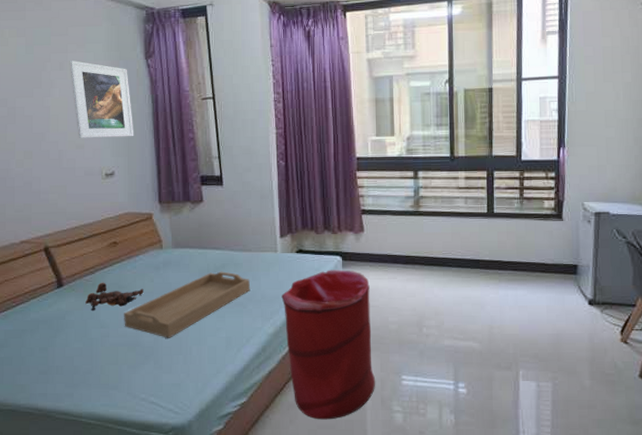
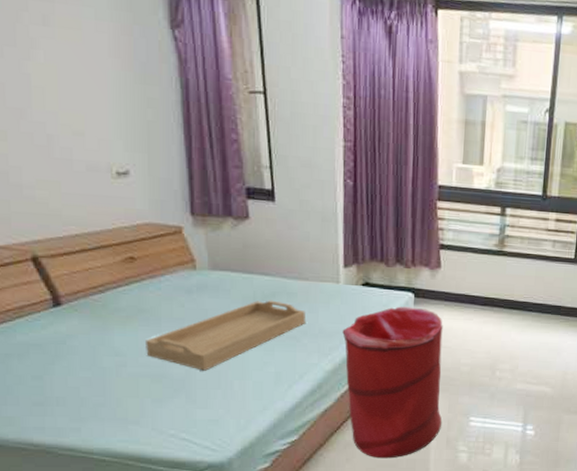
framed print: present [69,61,134,138] -> none [57,14,156,129]
teddy bear: present [85,282,144,312] -> none [93,303,172,337]

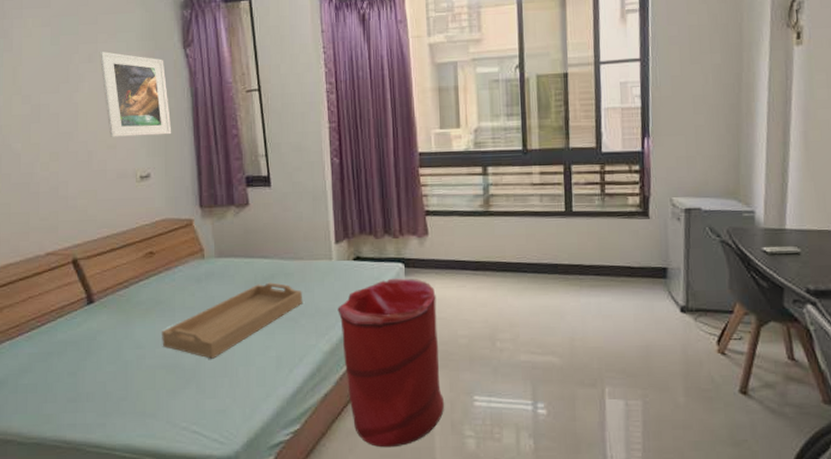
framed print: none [57,14,156,129] -> present [99,51,172,137]

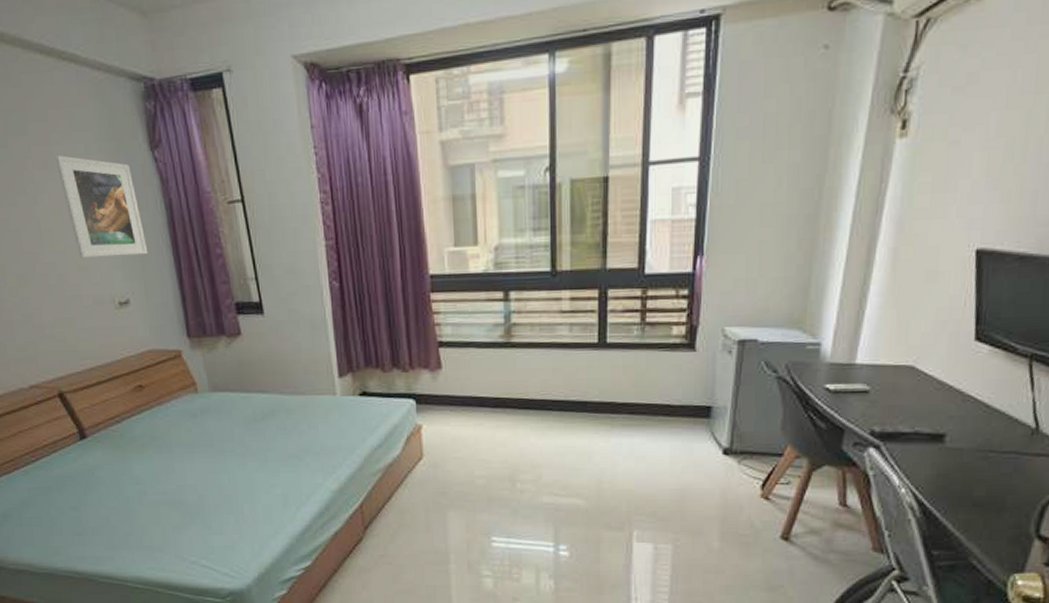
serving tray: present [161,282,303,359] -> none [159,418,307,496]
laundry hamper: present [337,278,445,448] -> none [344,415,461,585]

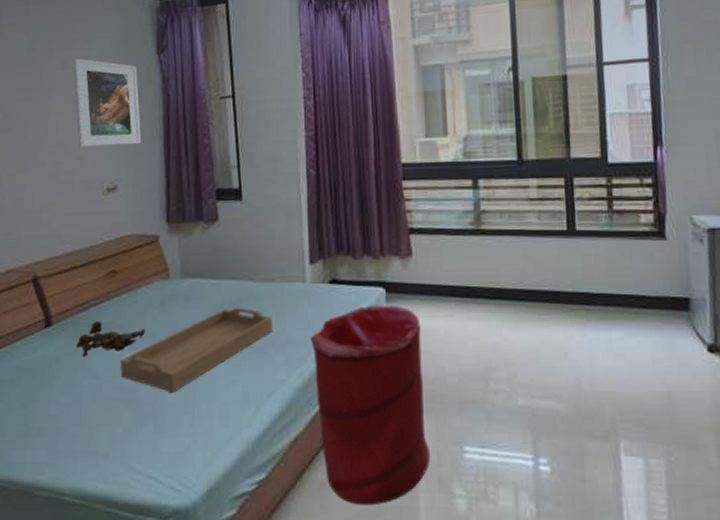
teddy bear: none [114,432,181,466] -> present [76,320,145,358]
serving tray: none [159,418,307,496] -> present [119,307,273,392]
laundry hamper: none [344,415,461,585] -> present [311,304,431,506]

